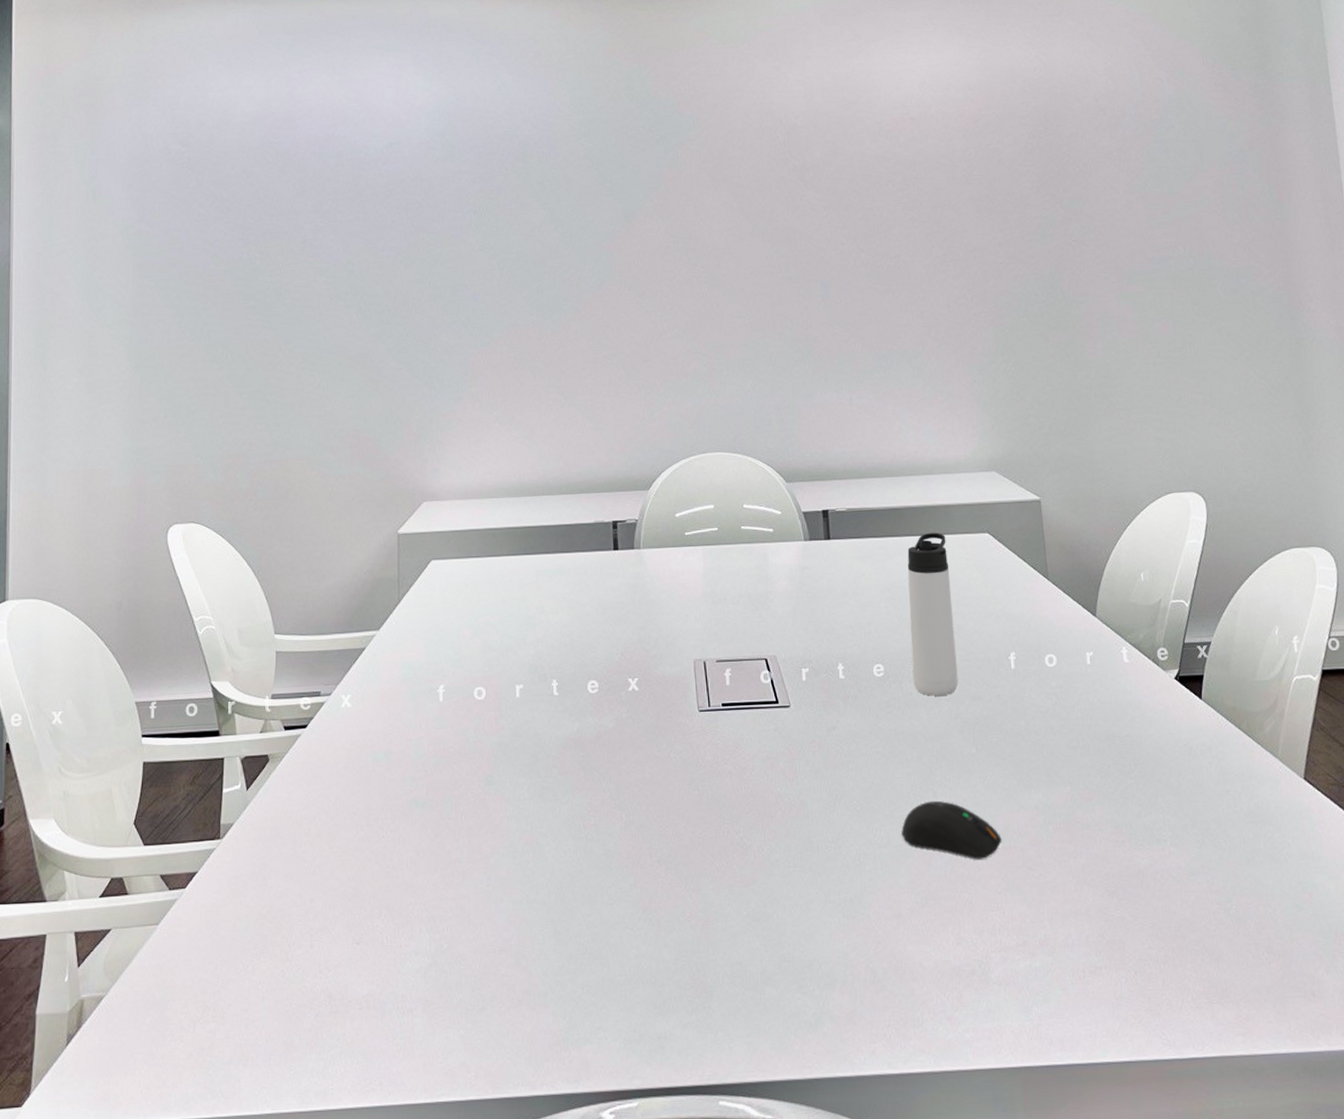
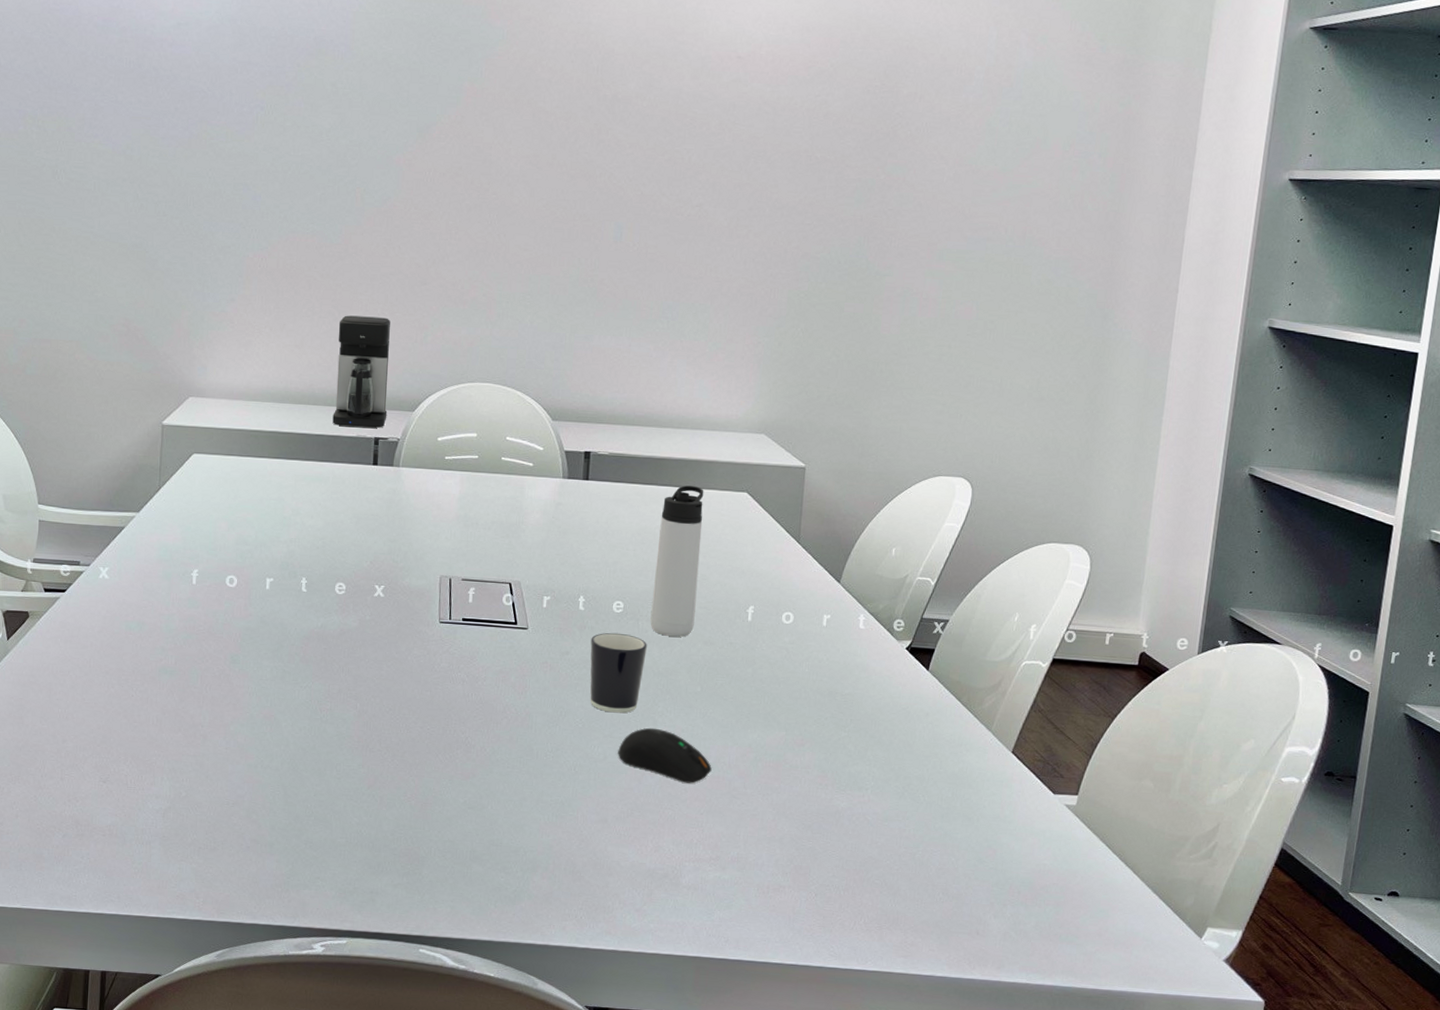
coffee maker: none [566,398,623,513] -> present [332,315,390,428]
mug: none [856,699,915,789] -> present [590,632,647,714]

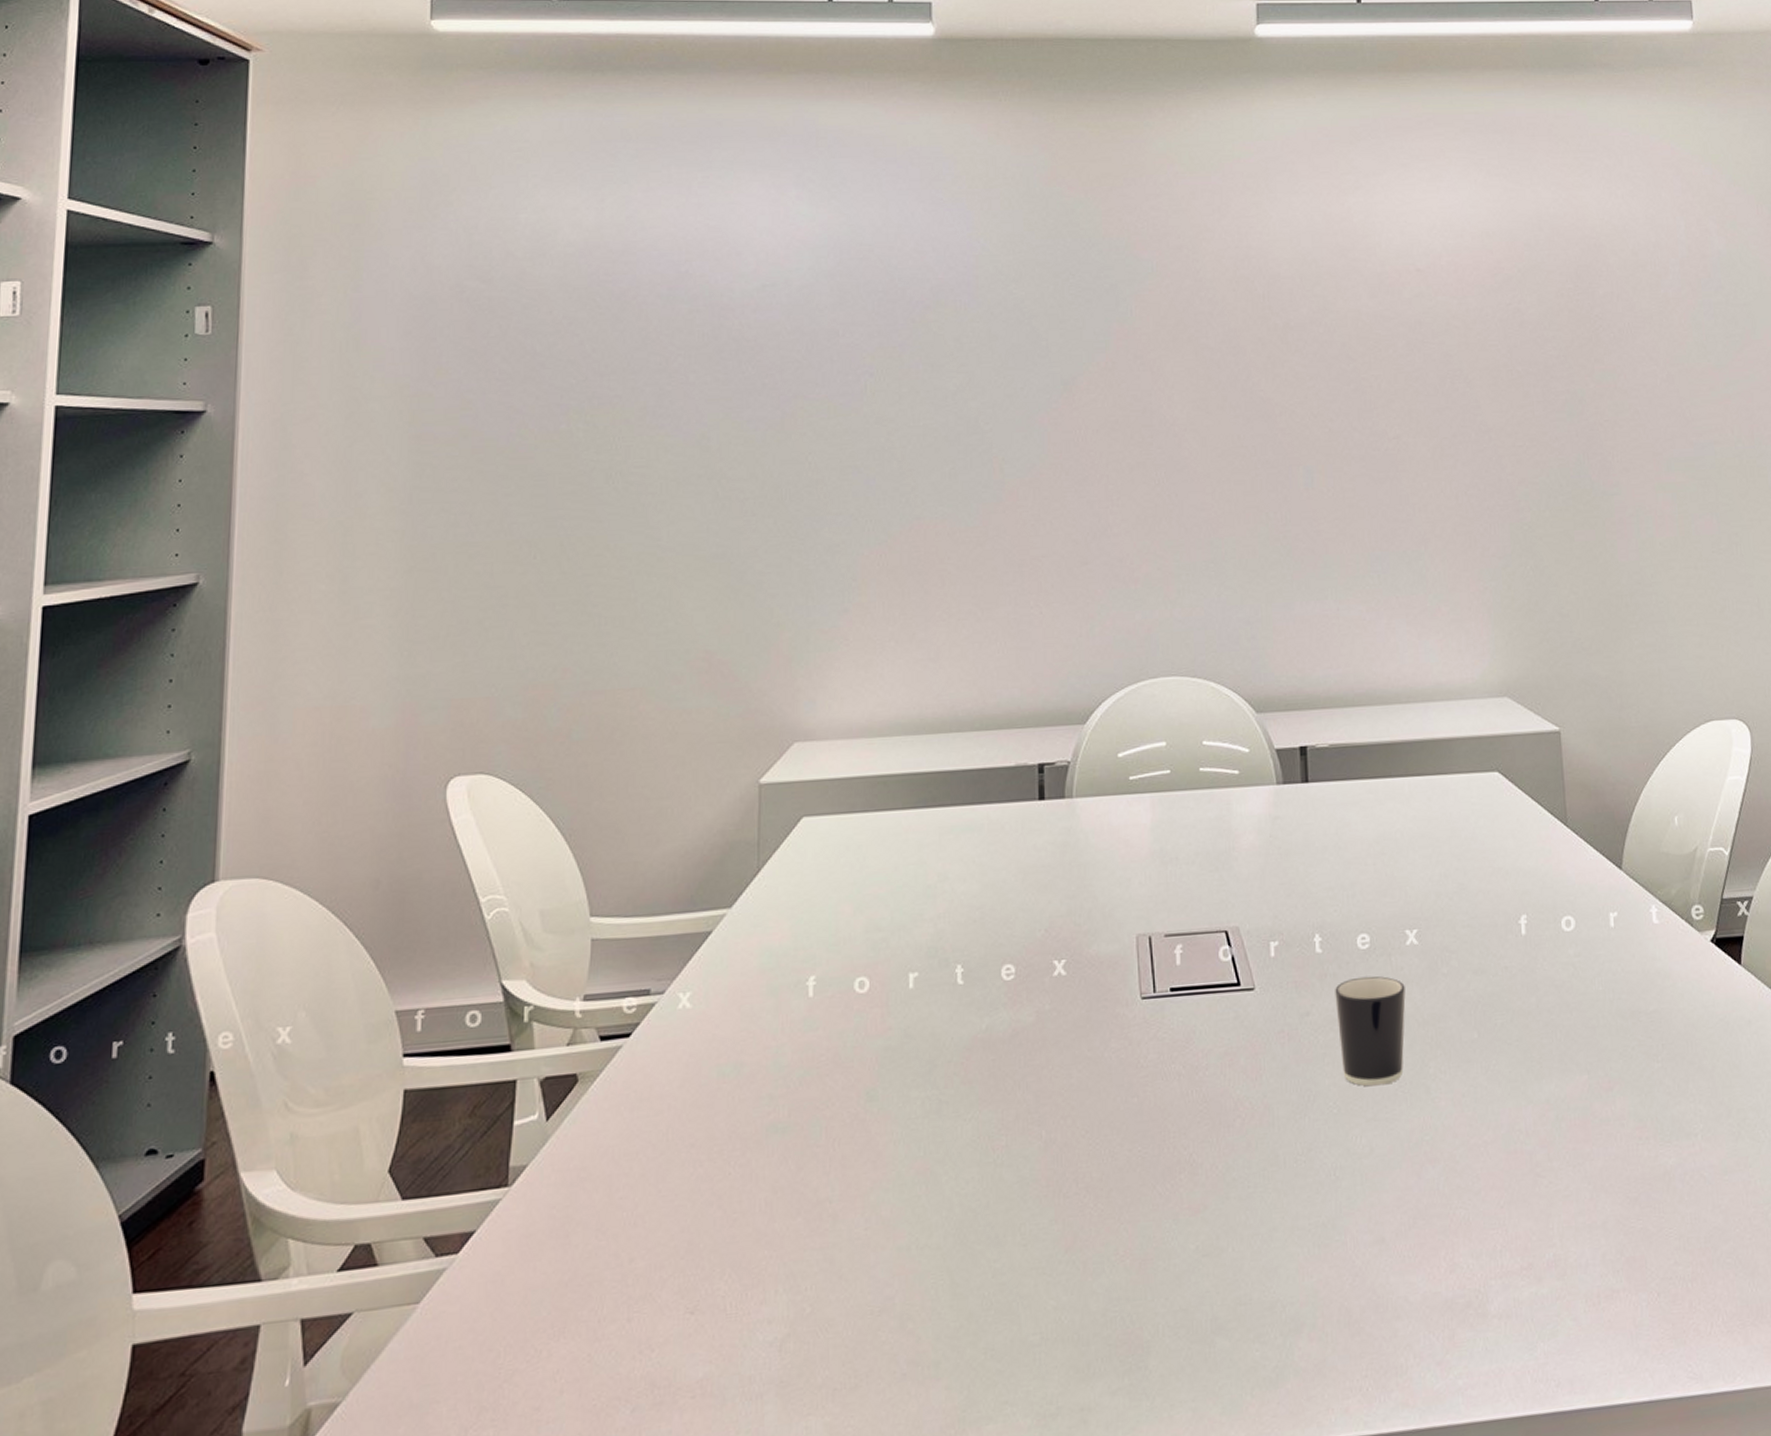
coffee maker: present [332,315,390,428] -> none [982,610,1052,755]
computer mouse: present [618,727,712,783] -> none [1386,1097,1506,1167]
thermos bottle: present [650,485,704,637] -> none [1401,772,1459,971]

